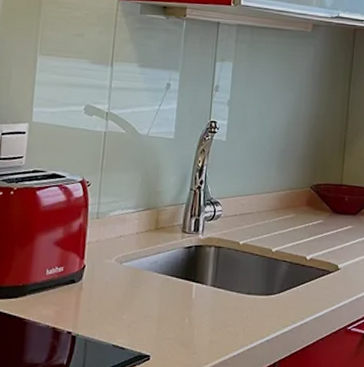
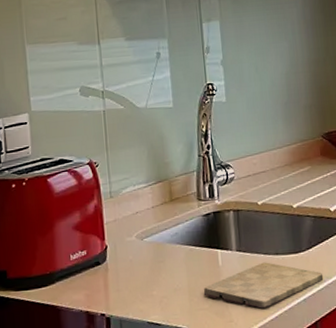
cutting board: none [172,300,289,344] -> present [203,262,324,309]

